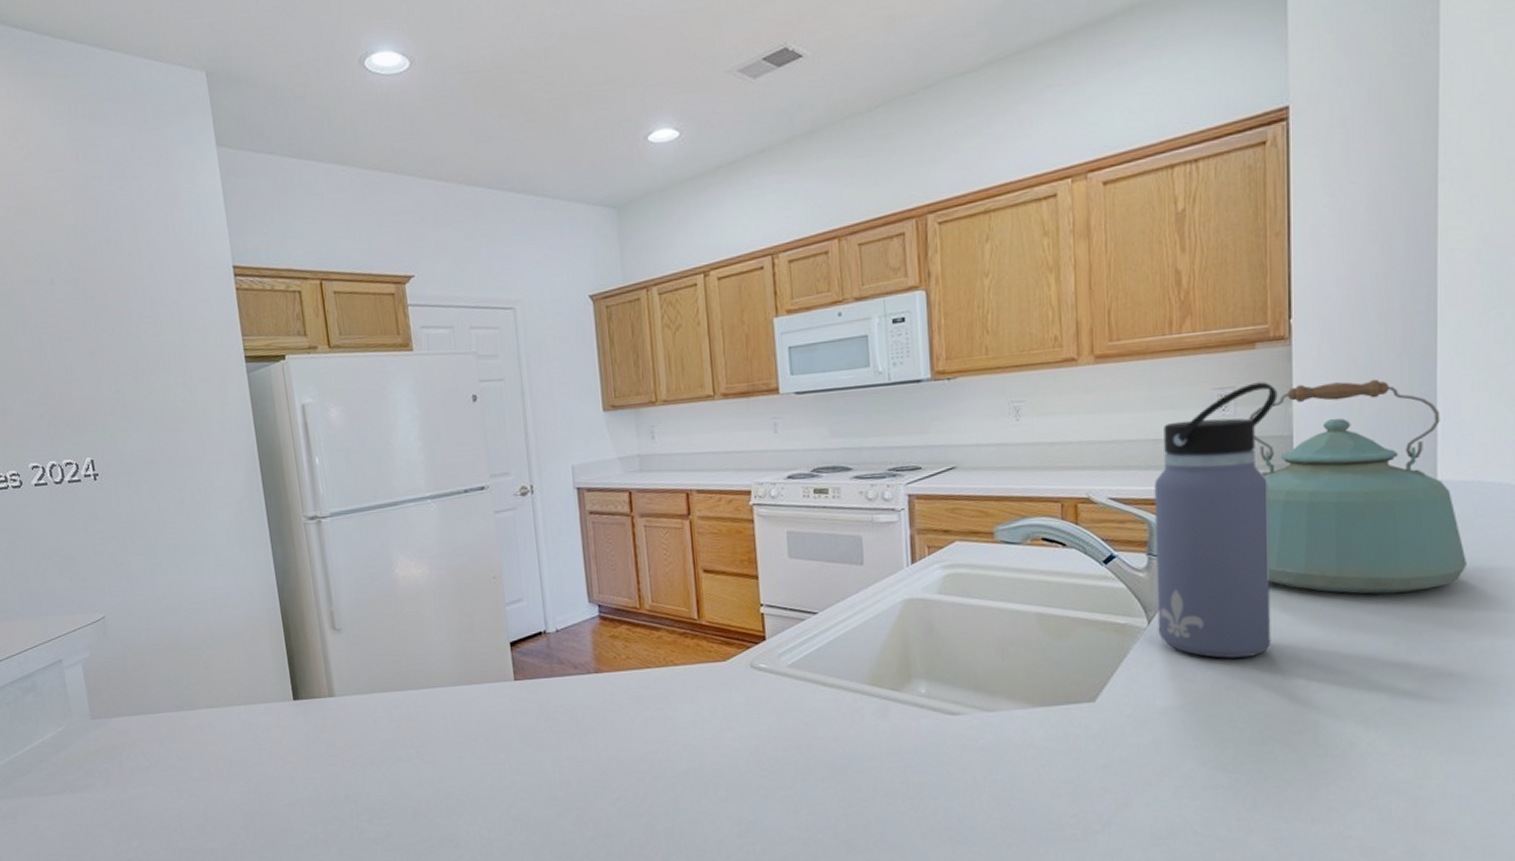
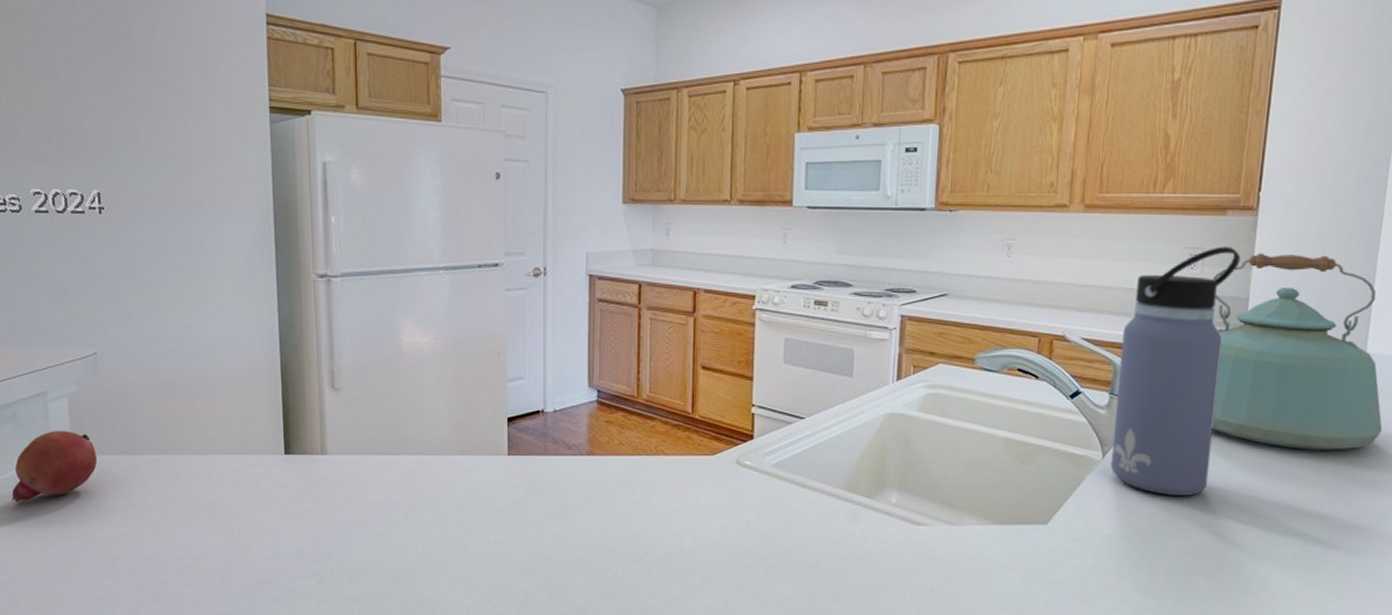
fruit: none [38,695,116,771] -> present [11,430,98,502]

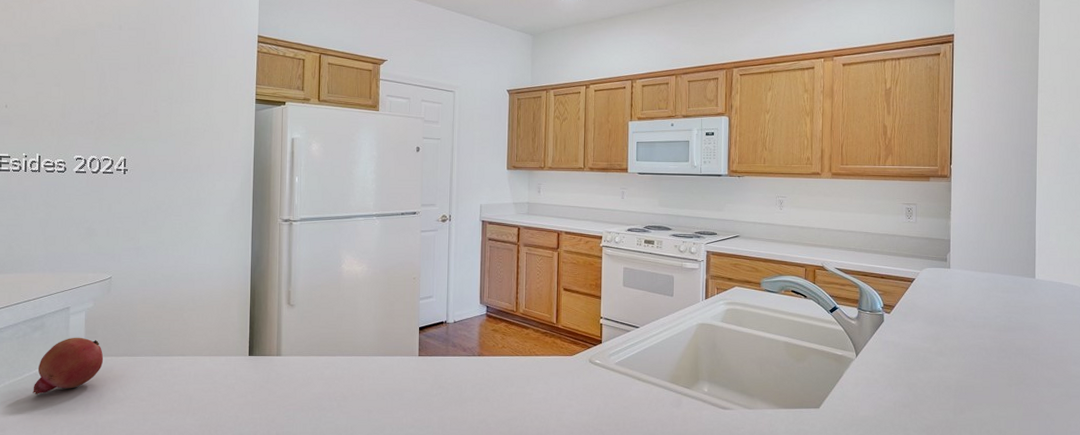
water bottle: present [1110,246,1241,496] -> none [862,203,942,386]
kettle: present [1212,253,1382,451] -> none [924,207,1052,352]

